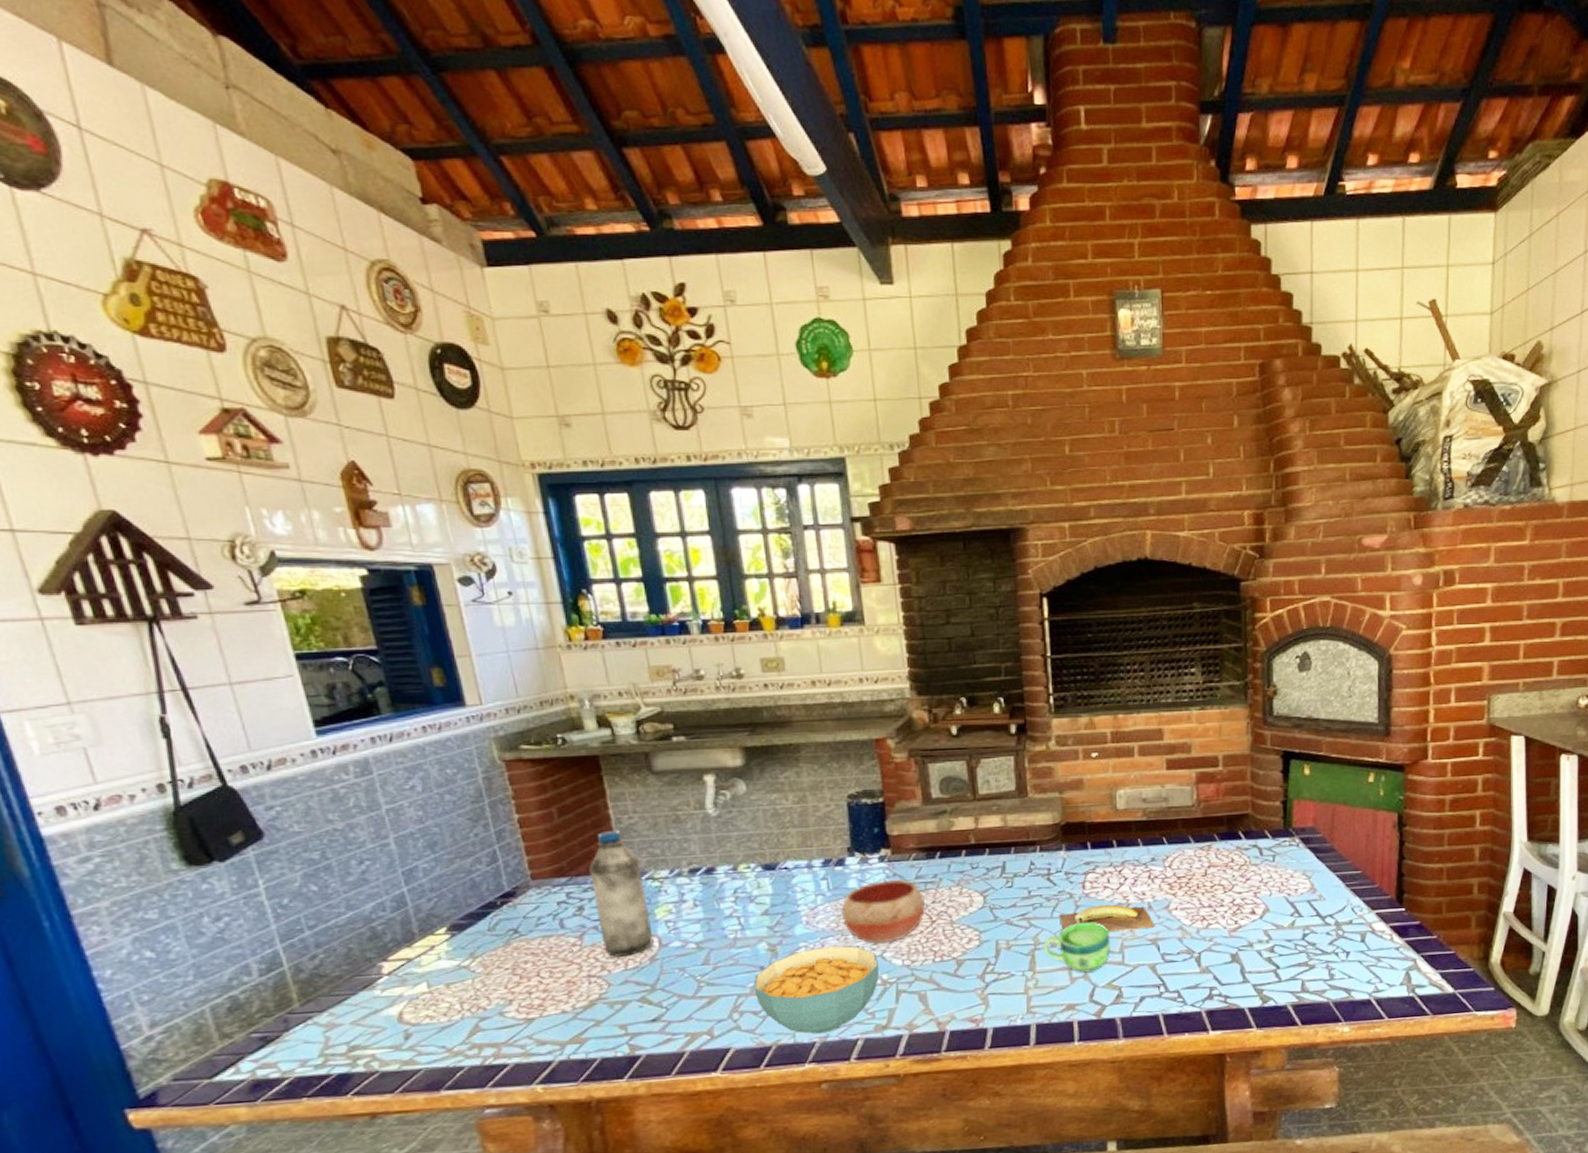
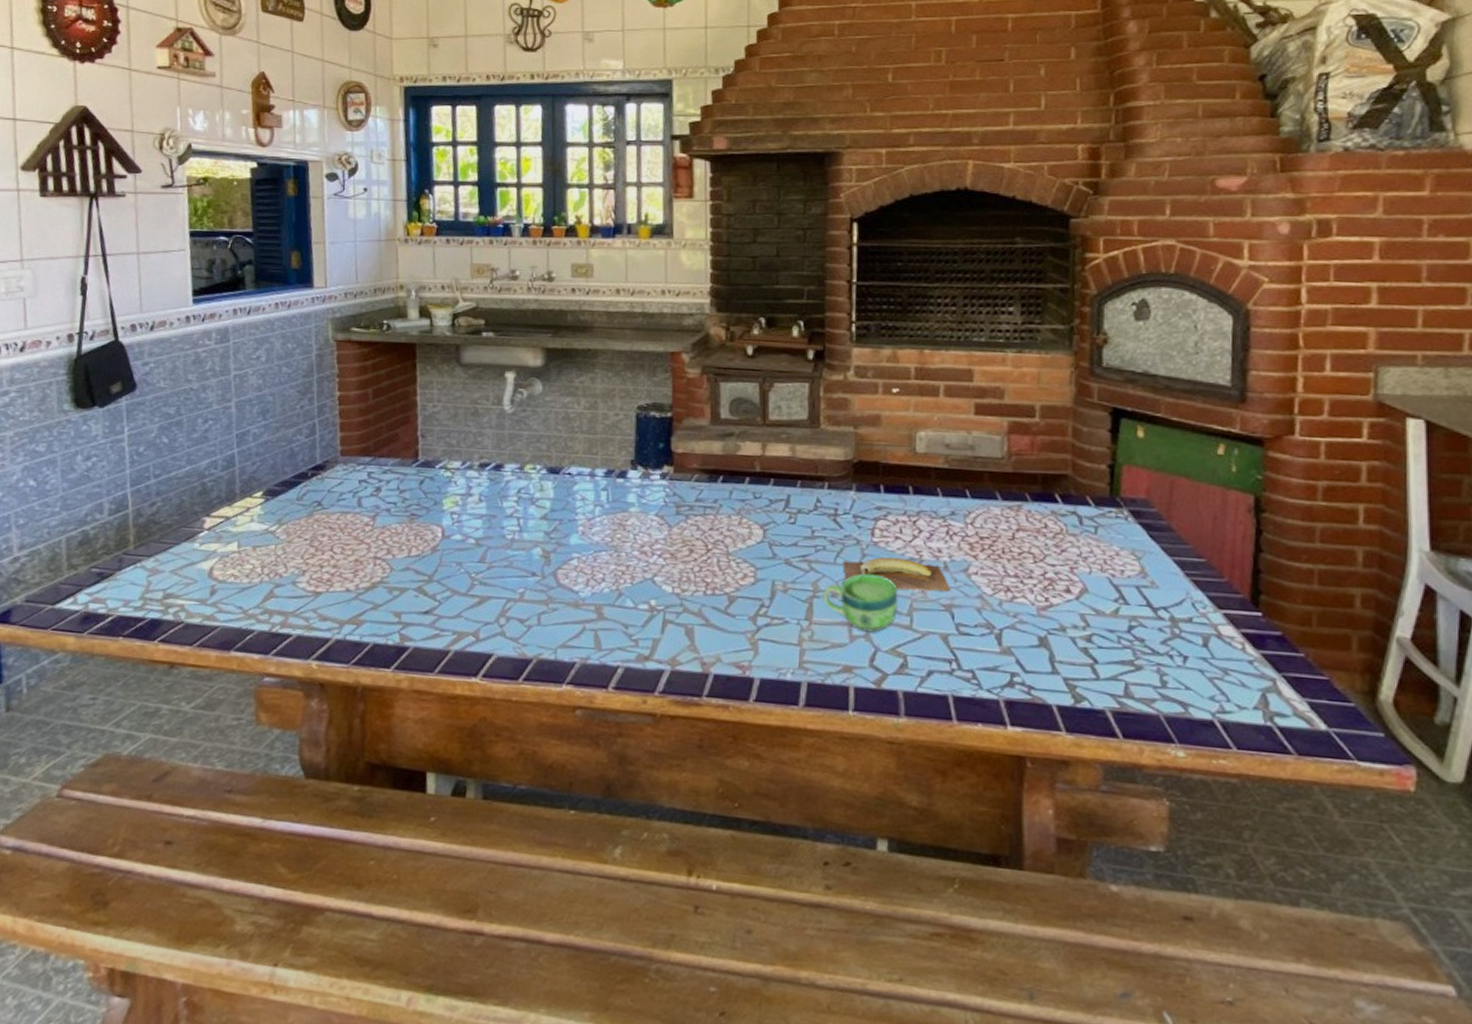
water bottle: present [589,829,654,957] -> none [391,416,438,543]
cereal bowl: present [754,945,879,1034] -> none [523,560,648,655]
bowl: present [842,879,925,944] -> none [618,499,702,567]

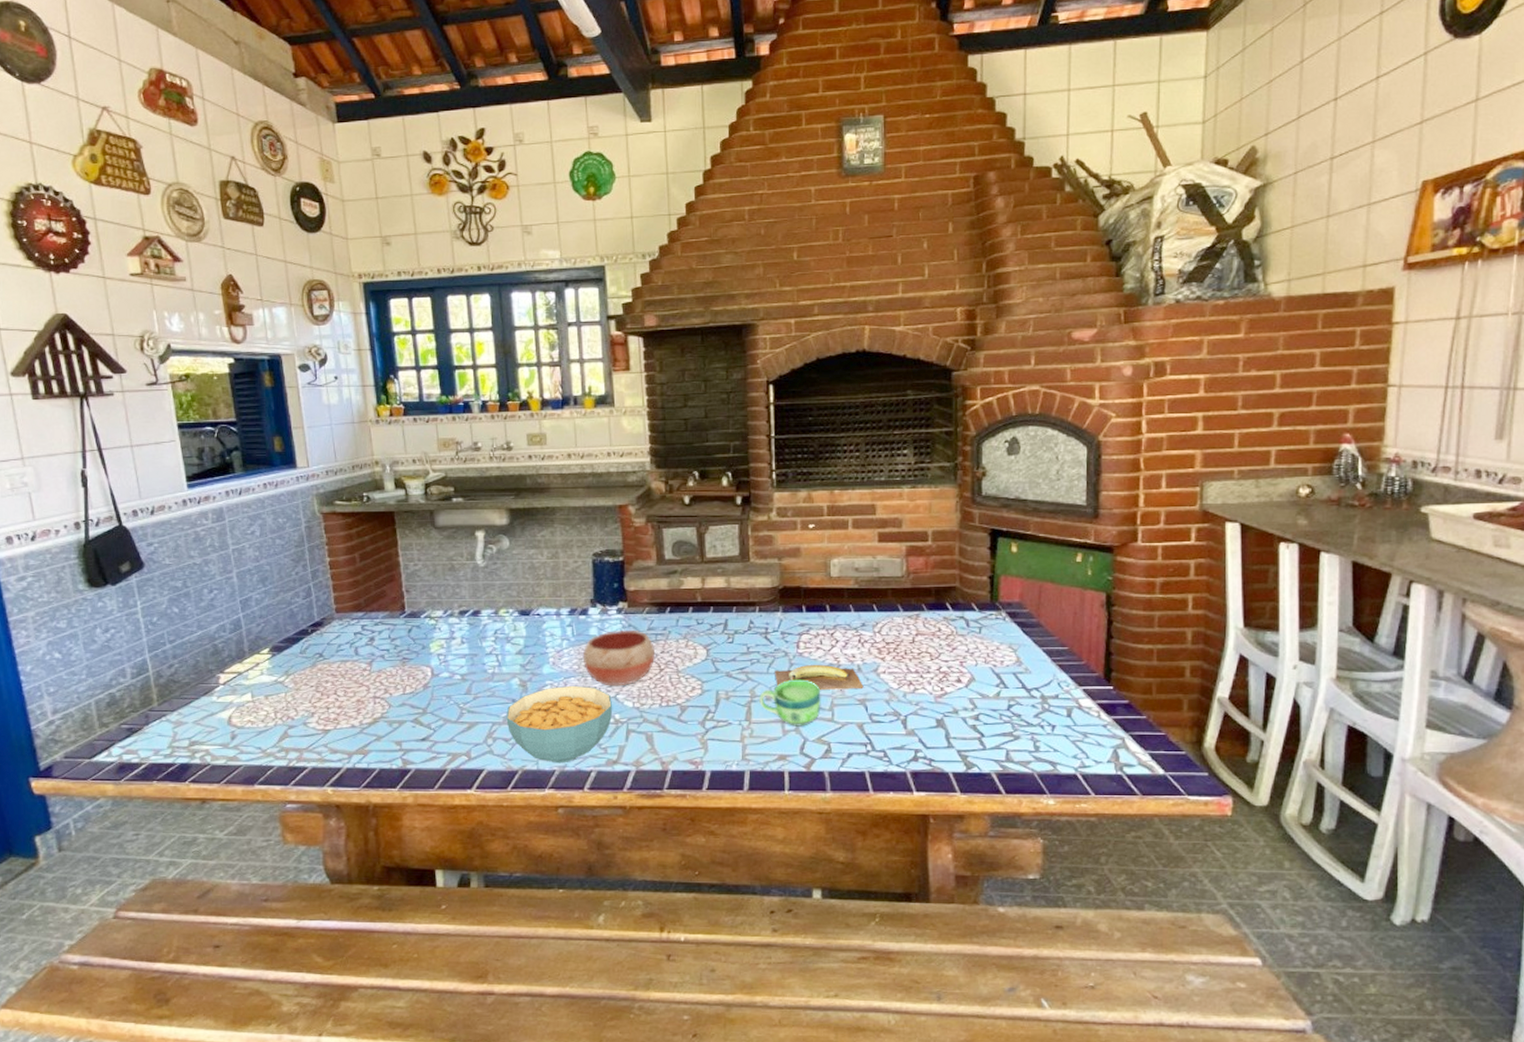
cereal bowl: none [523,560,648,655] -> present [506,685,612,764]
bowl: none [618,499,702,567] -> present [584,629,655,687]

